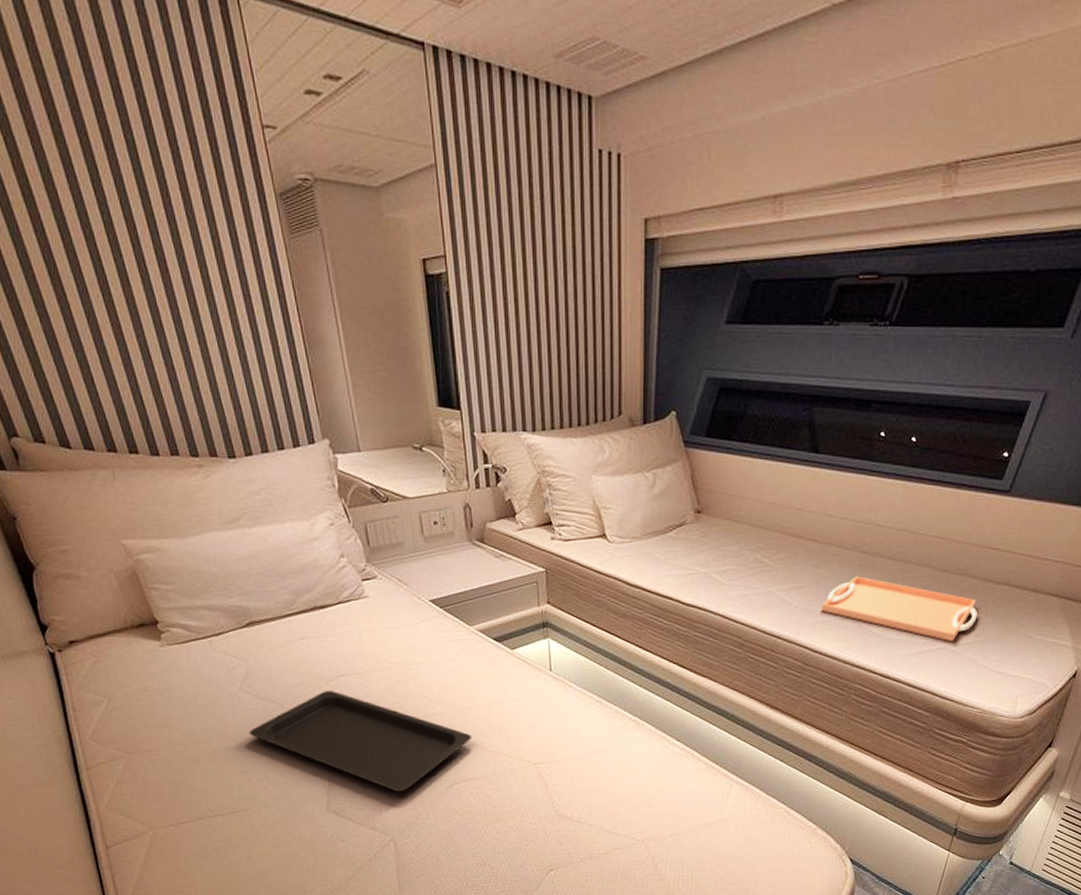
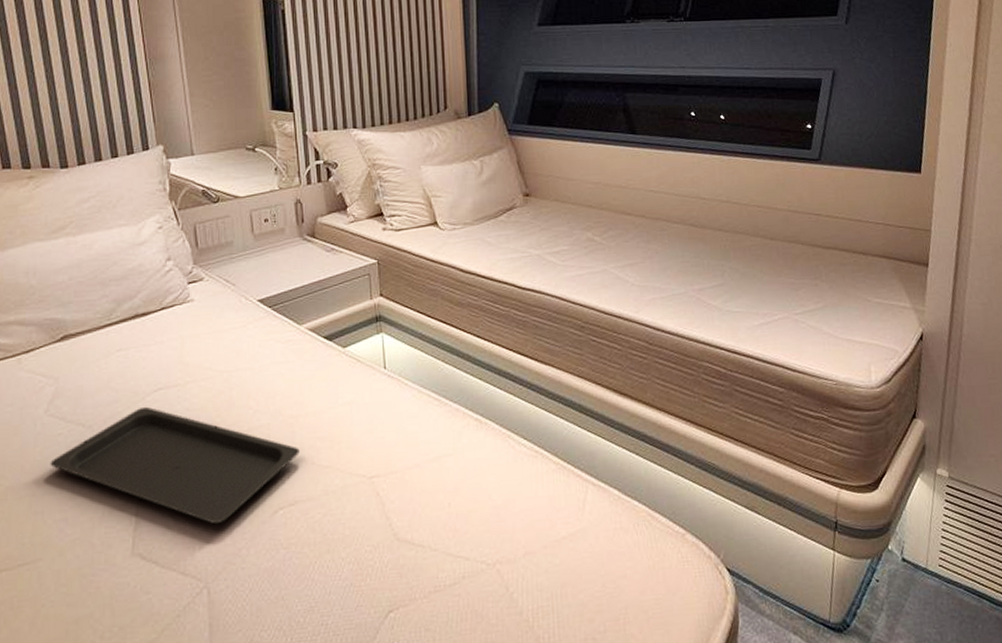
serving tray: present [821,576,979,642] -> none [658,249,814,311]

